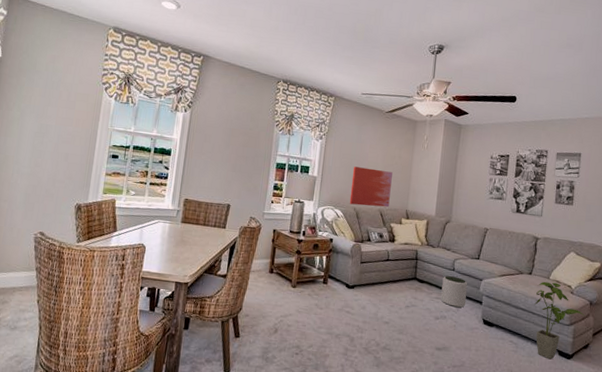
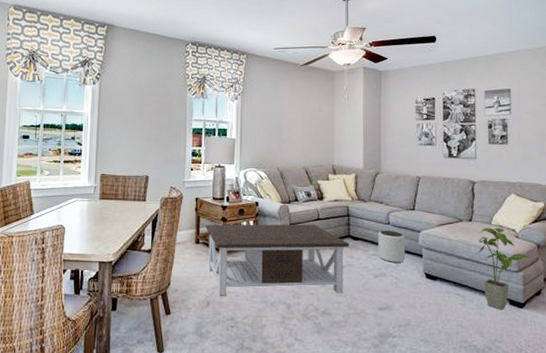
coffee table: none [279,255,415,331] -> present [206,224,349,296]
wall art: present [349,166,393,208] -> none [272,125,314,165]

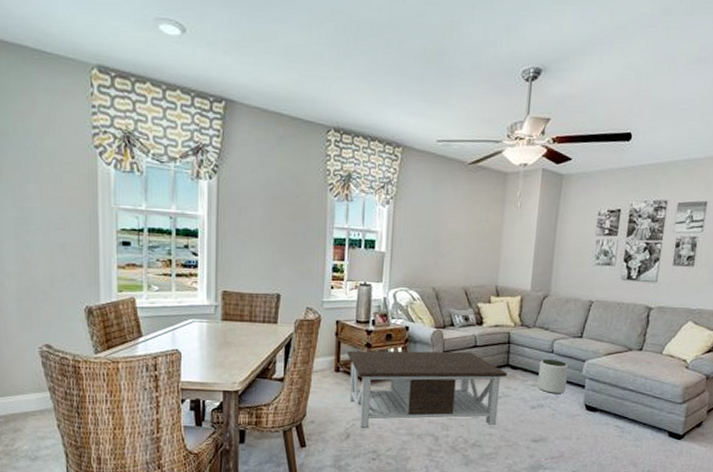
house plant: present [478,227,534,310] -> none [644,357,700,442]

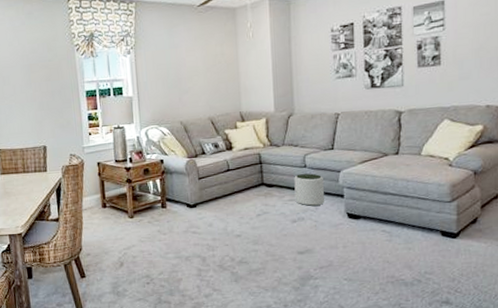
coffee table: present [347,350,507,428] -> none [111,176,263,256]

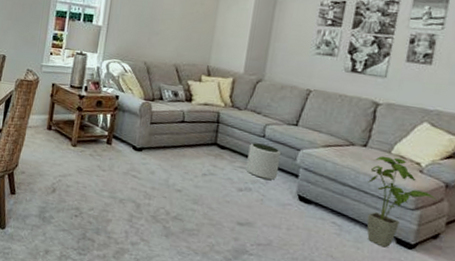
house plant: none [406,157,469,242] -> present [366,155,437,248]

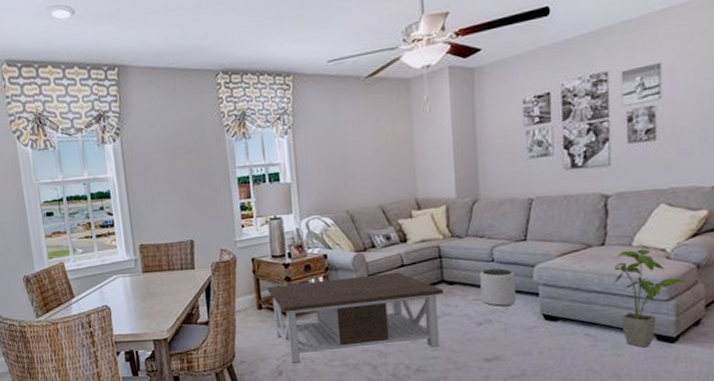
coffee table: none [58,111,215,201] -> present [267,272,444,364]

